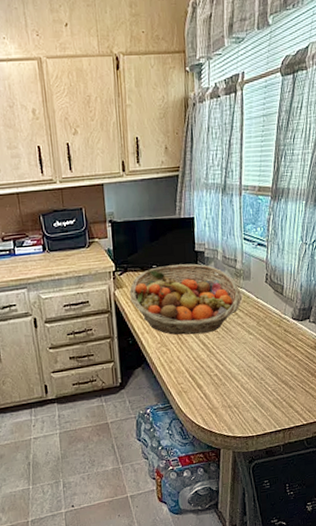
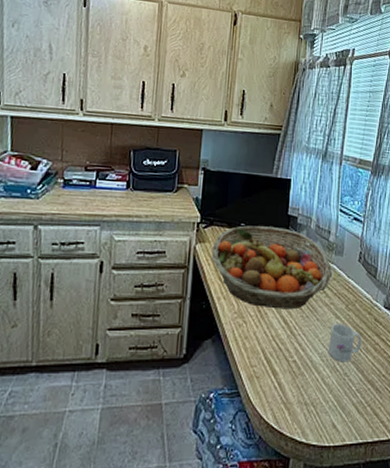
mug: none [244,338,274,370] -> present [328,323,362,362]

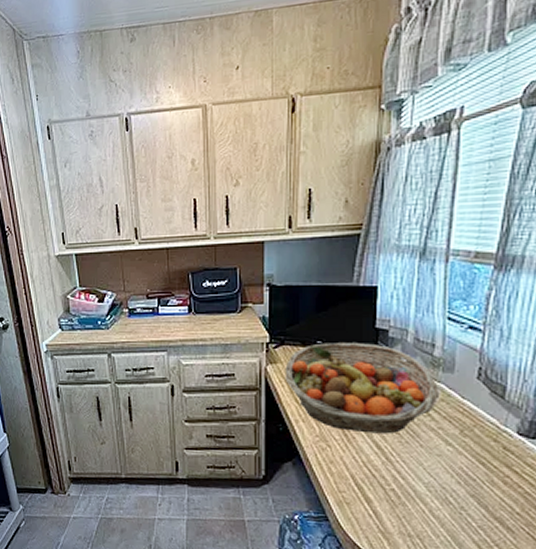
mug: present [328,323,362,362] -> none [436,450,484,495]

